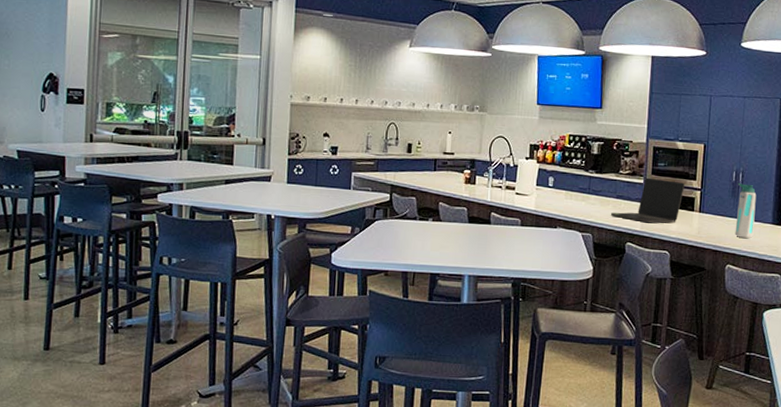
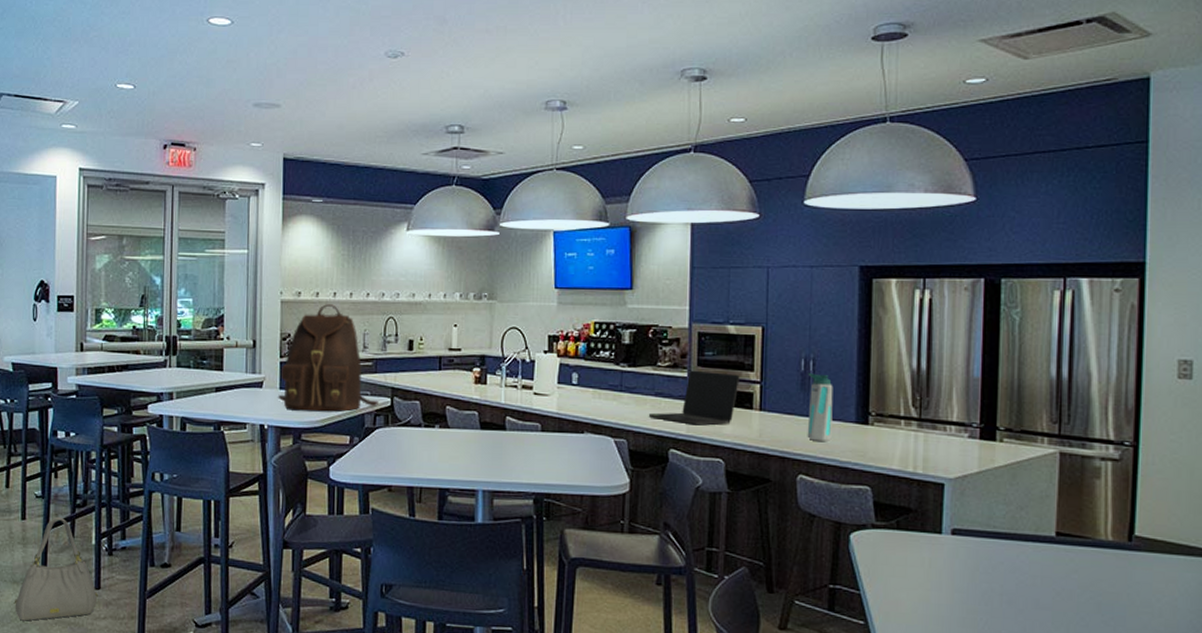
handbag: none [14,297,104,395] -> present [14,516,99,621]
backpack: none [285,108,380,205] -> present [278,304,380,412]

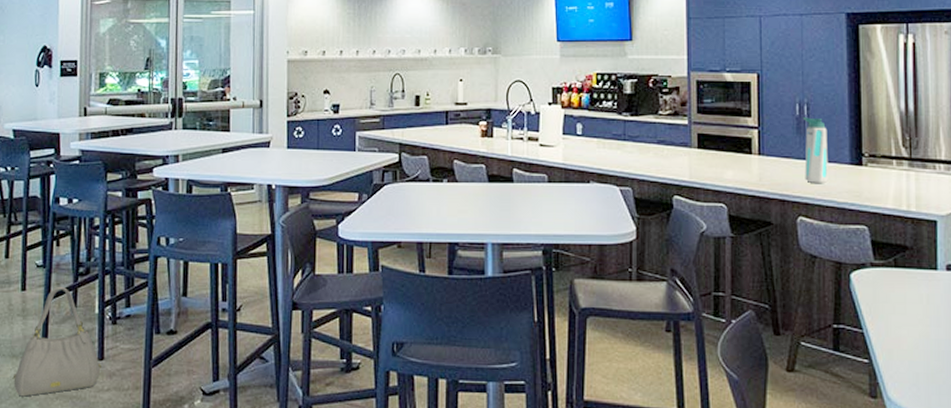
backpack: present [278,304,380,412] -> none [286,62,388,170]
laptop: present [648,370,740,426] -> none [651,117,738,172]

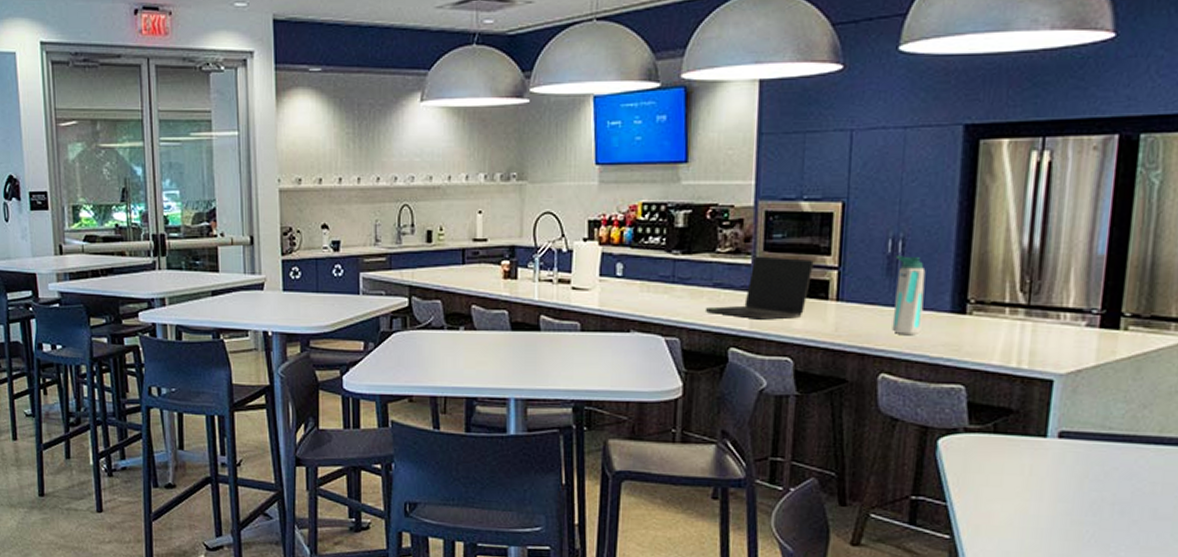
handbag: present [12,286,103,397] -> none [13,436,102,546]
laptop: none [651,117,738,172] -> present [705,256,814,320]

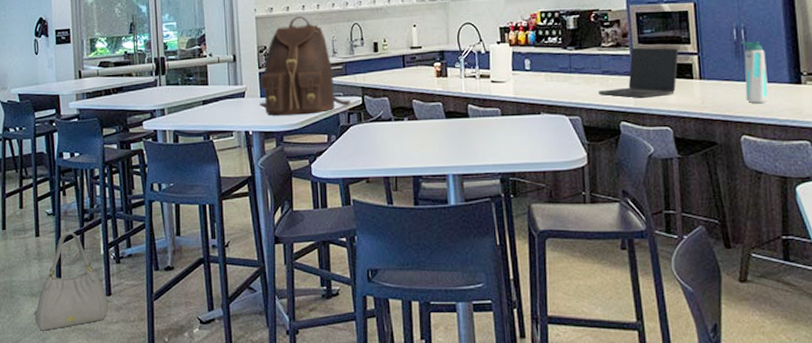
handbag: none [13,436,102,546] -> present [33,231,110,331]
backpack: none [282,192,396,315] -> present [260,16,352,115]

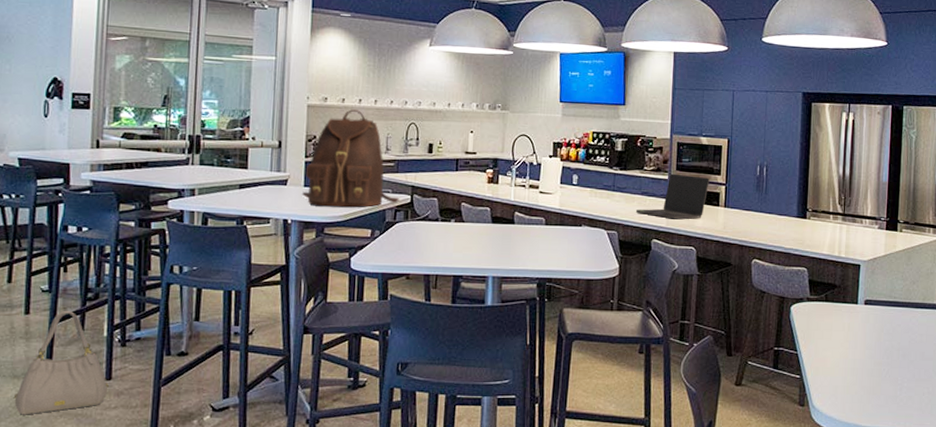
water bottle: present [740,41,769,104] -> none [760,177,781,233]

